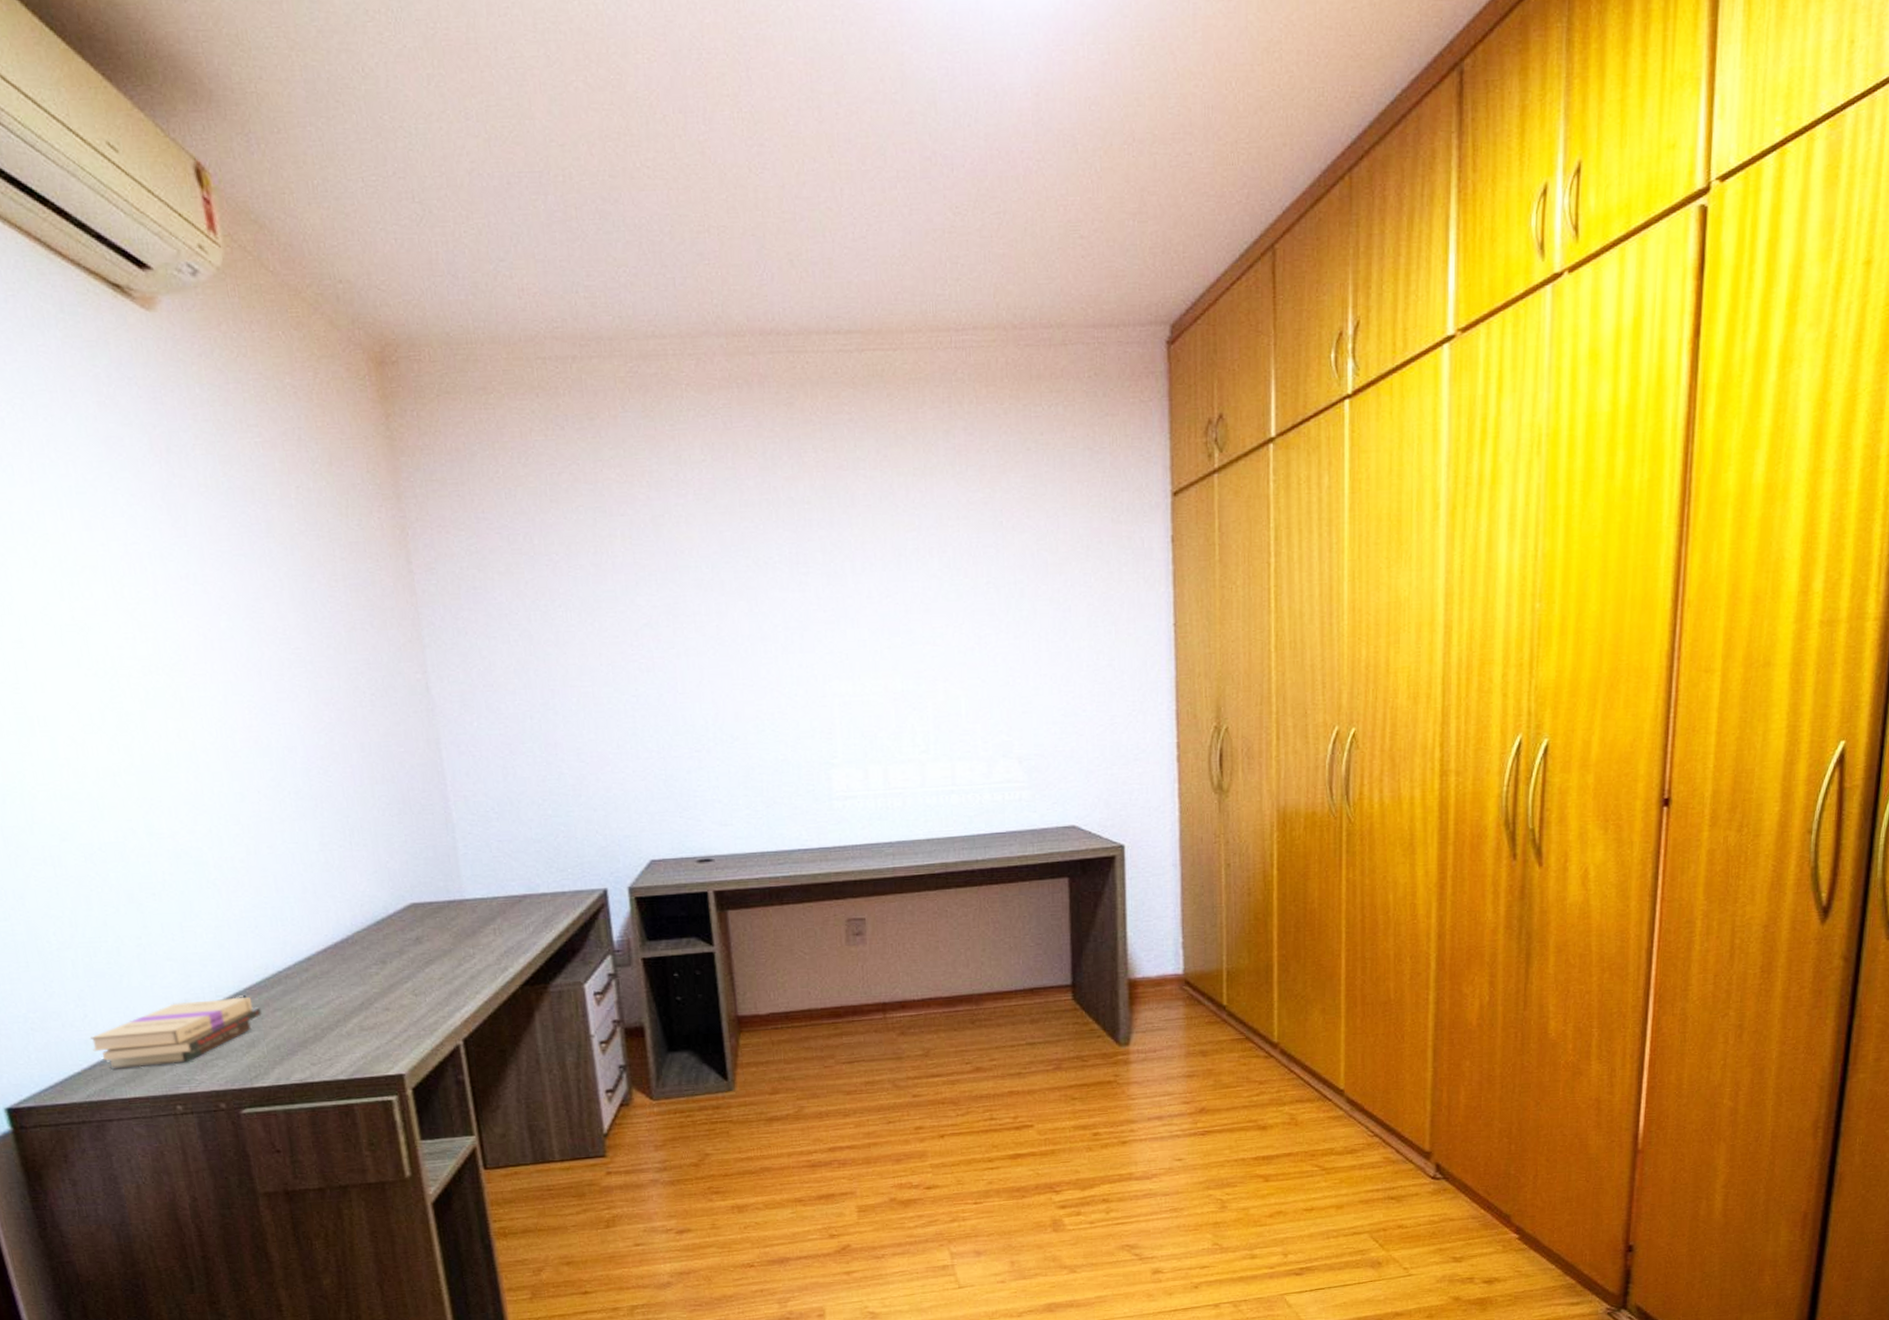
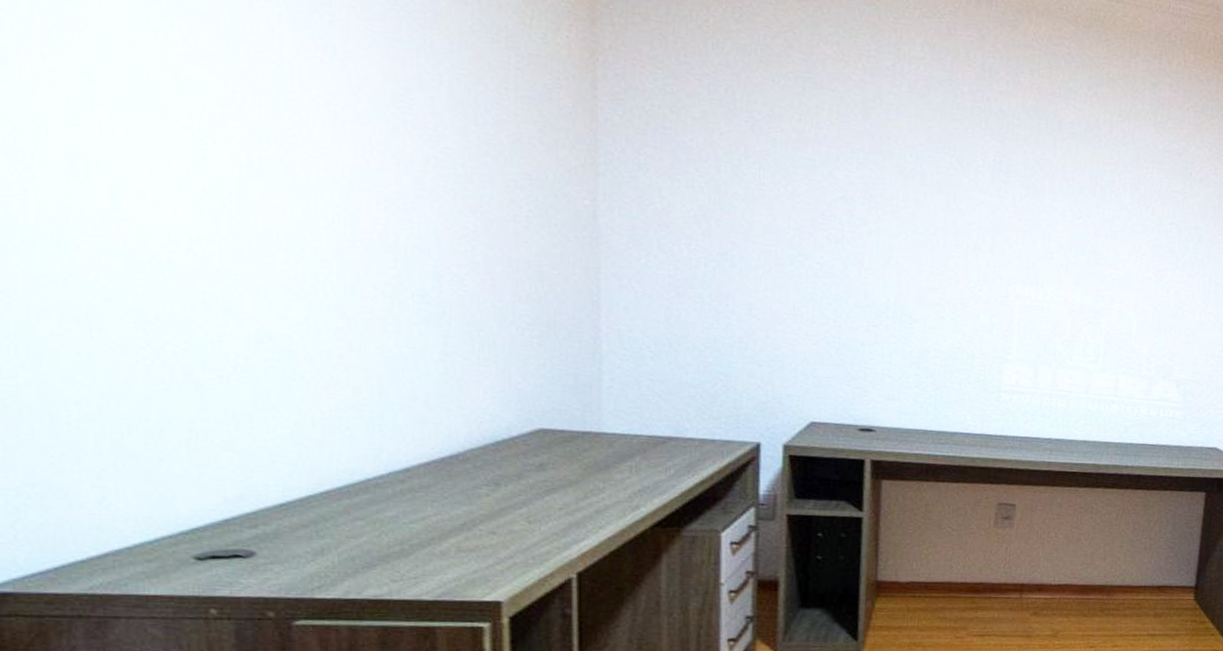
books: present [90,997,262,1070] -> none [106,497,338,564]

